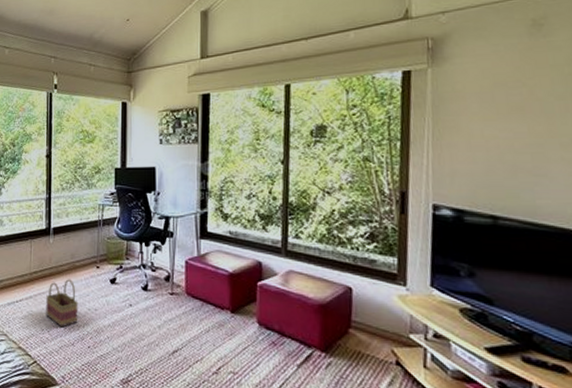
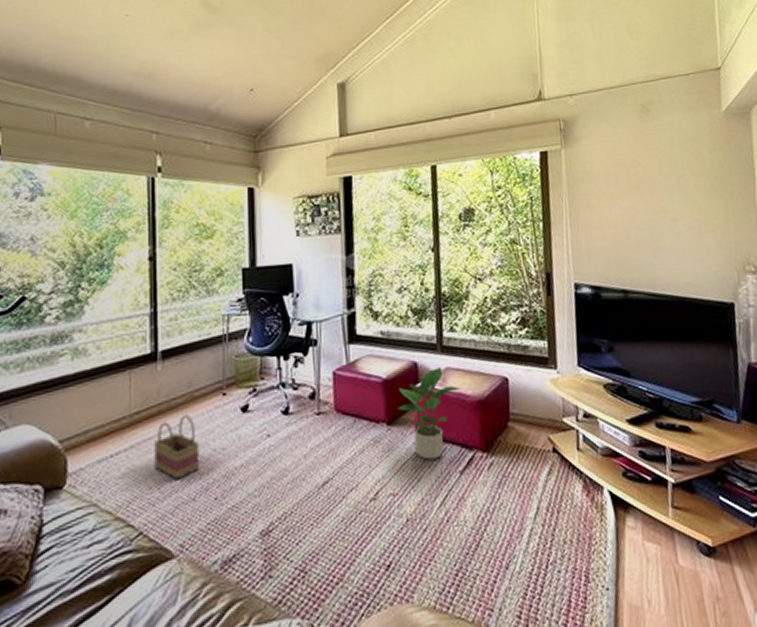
potted plant: none [241,269,302,350] -> present [398,368,460,460]

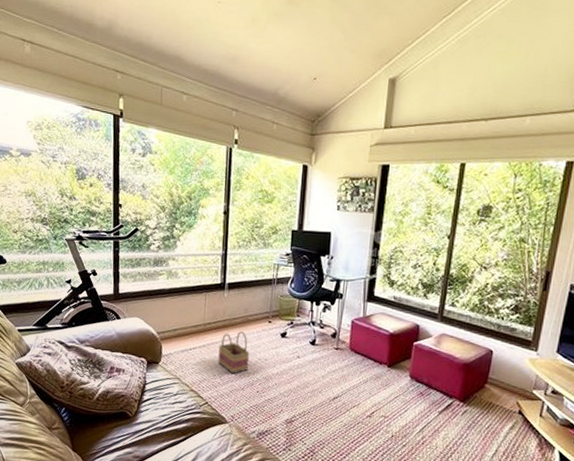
potted plant: present [398,368,460,460] -> none [398,332,451,399]

